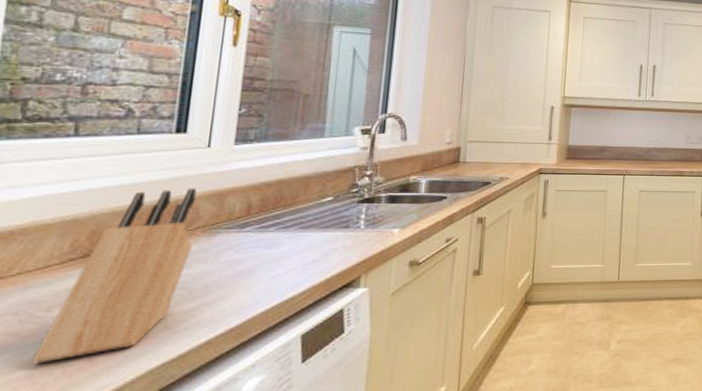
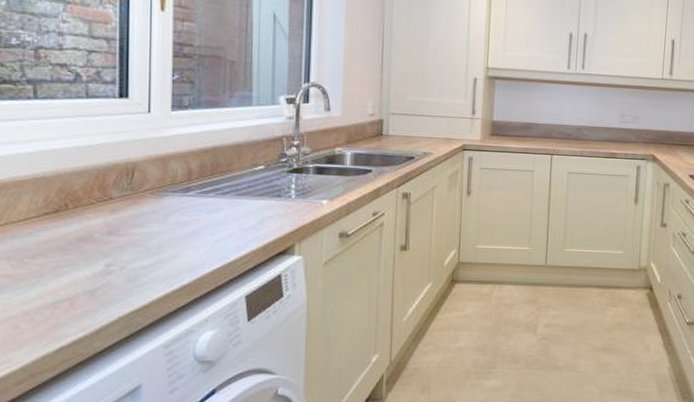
knife block: present [31,187,197,364] -> none [26,151,144,304]

